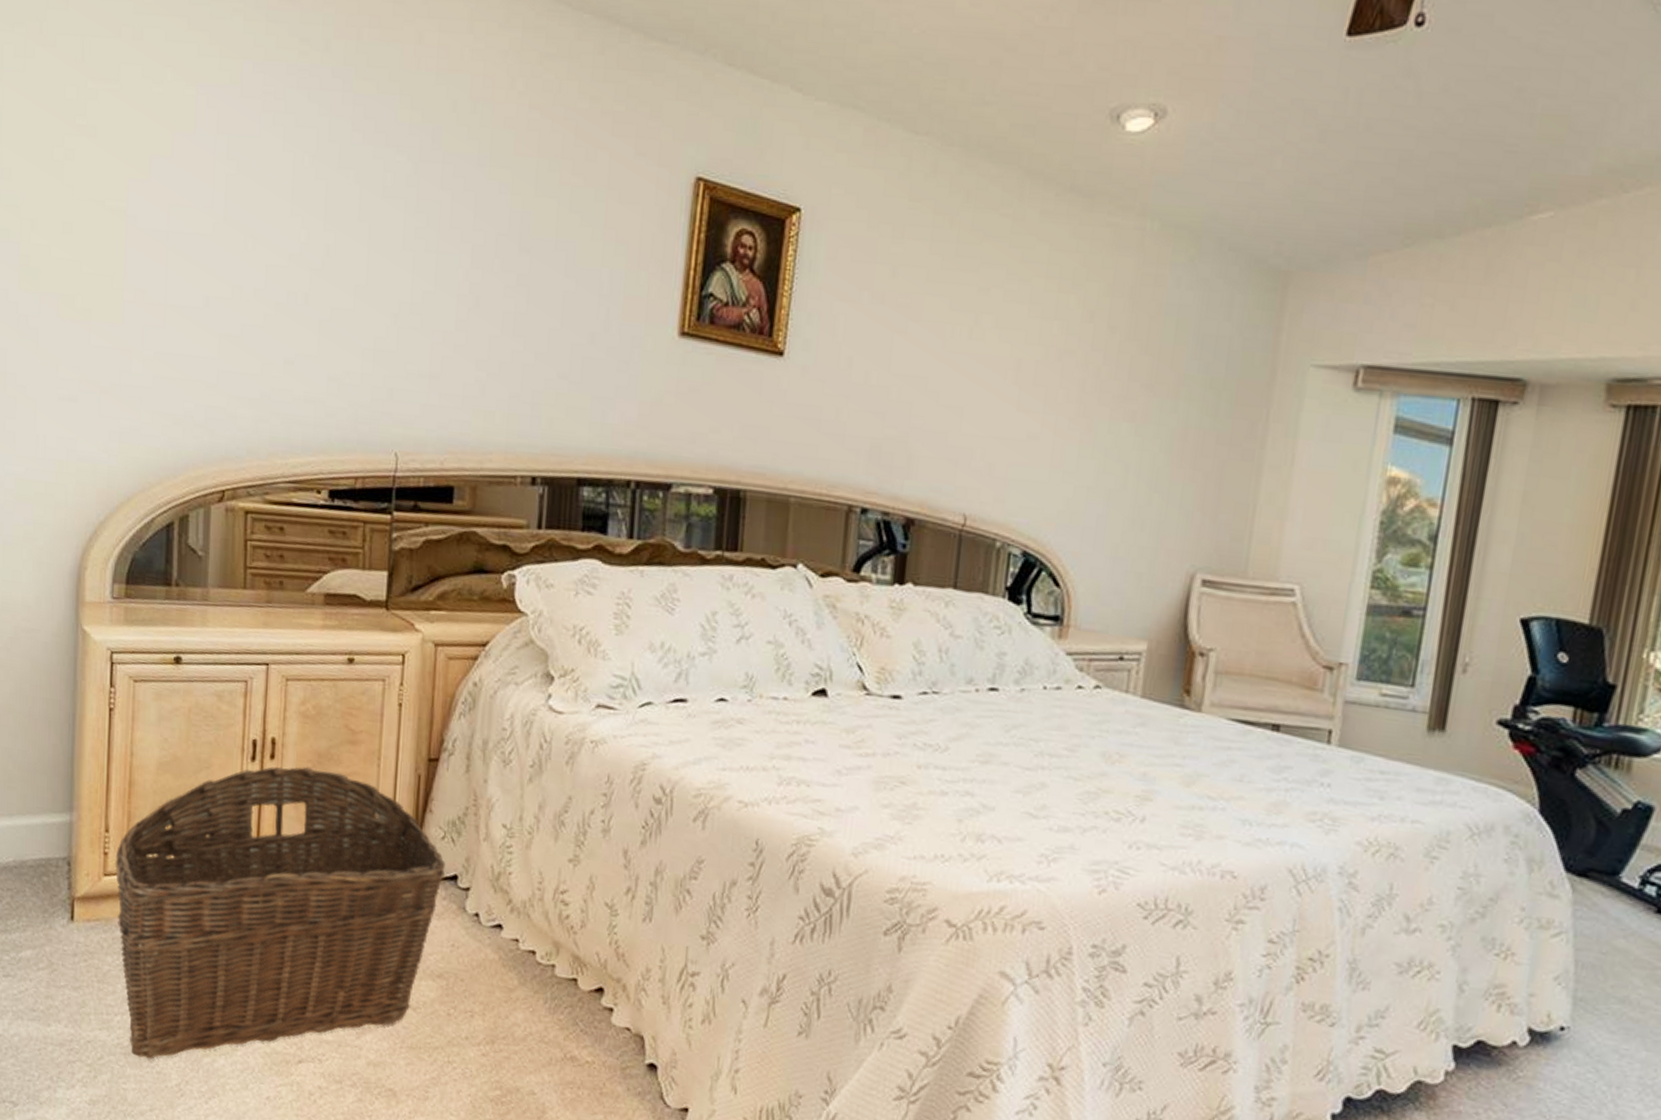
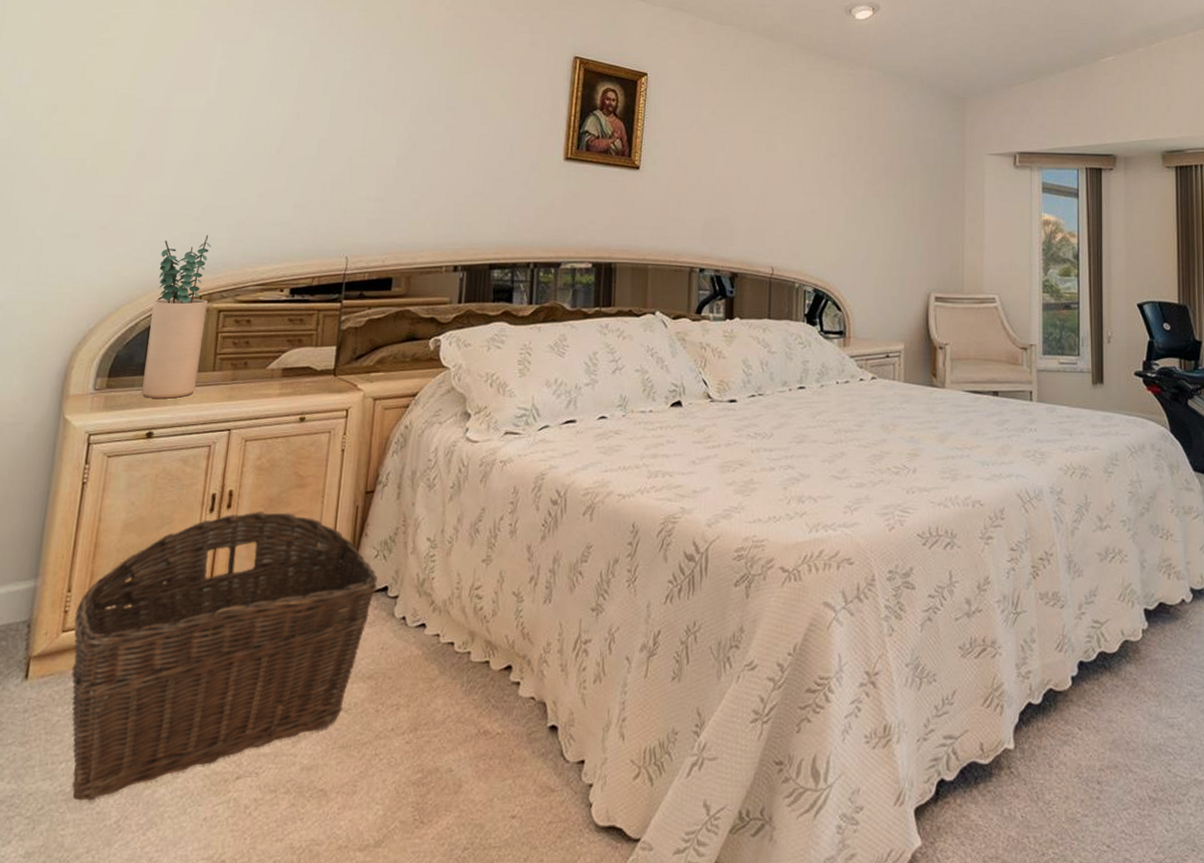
vase: none [164,410,232,618] -> present [141,235,211,399]

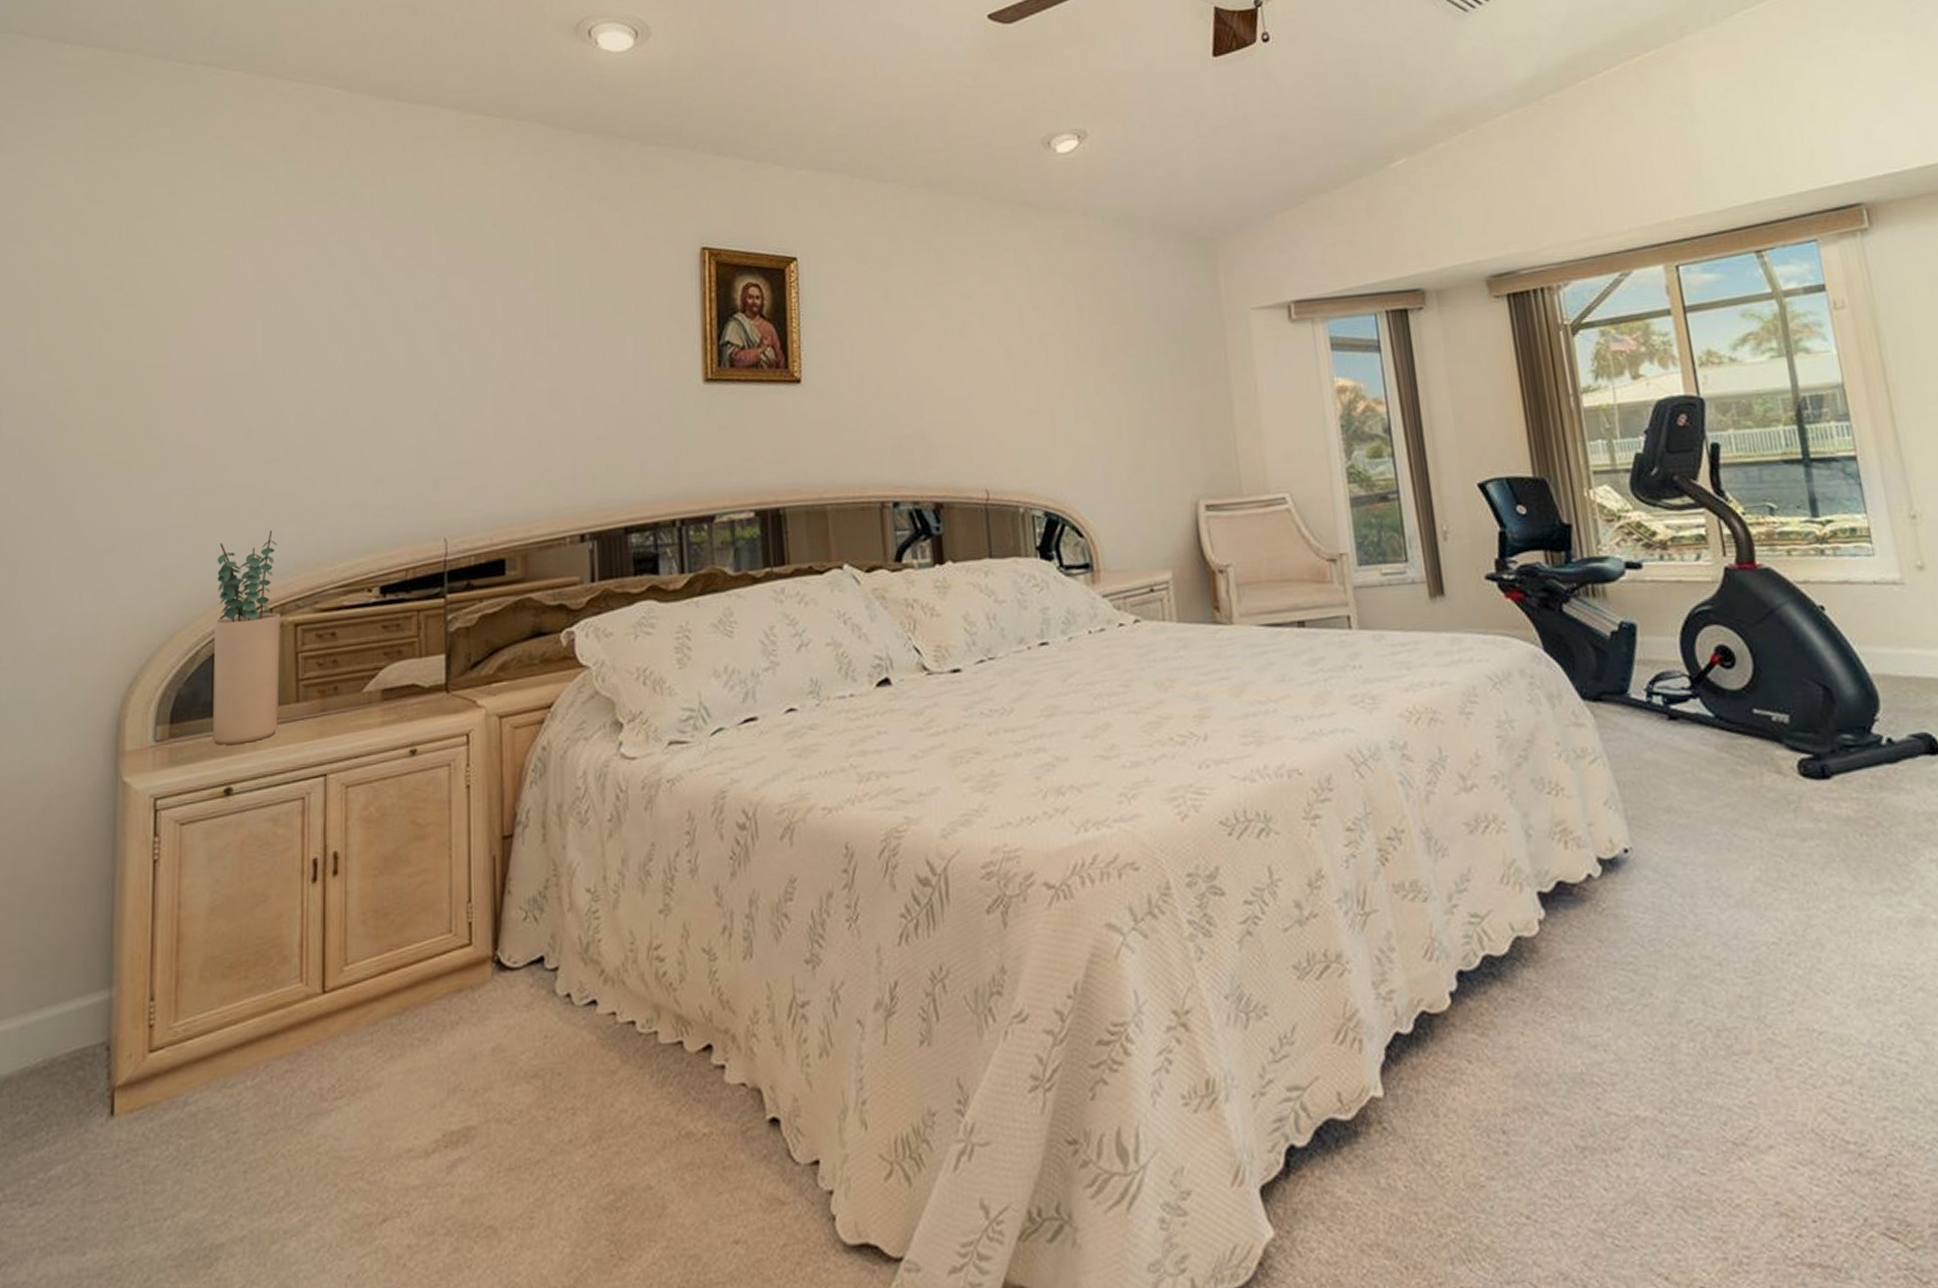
wicker basket: present [71,511,378,801] -> none [161,873,530,1266]

